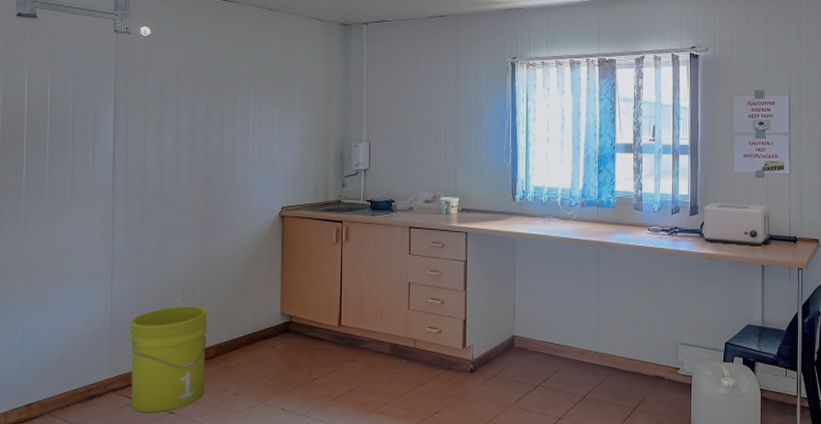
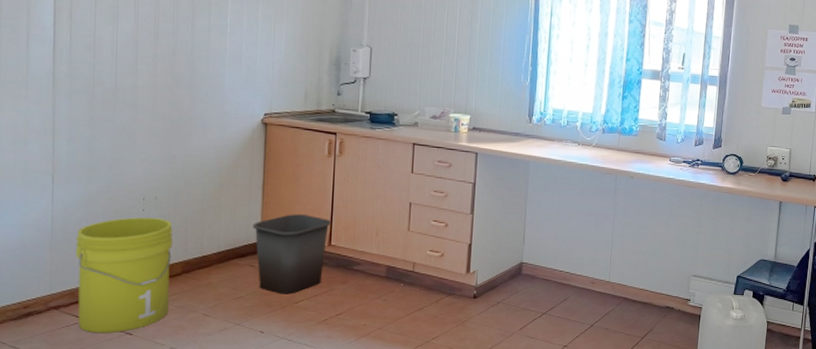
waste bin: none [273,298,340,373] -> present [252,214,331,294]
toaster: present [704,203,769,247] -> none [725,137,792,183]

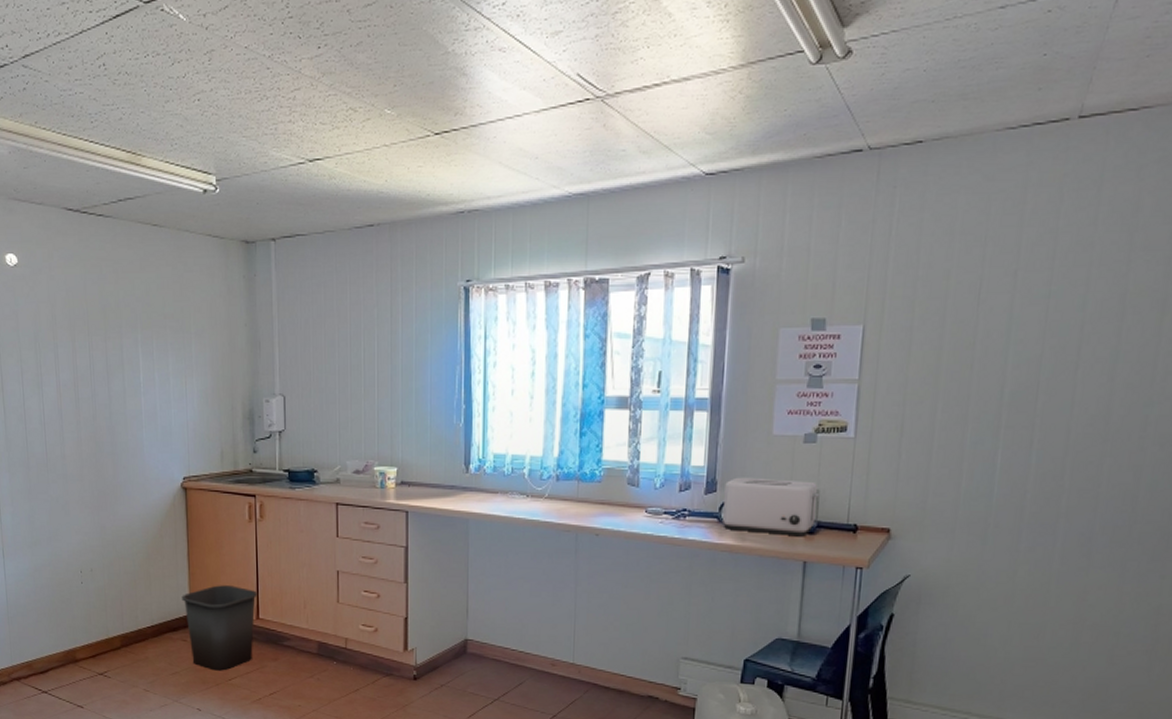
bucket: present [76,217,174,334] -> none [27,590,113,706]
toaster: none [725,137,792,183] -> present [723,477,820,537]

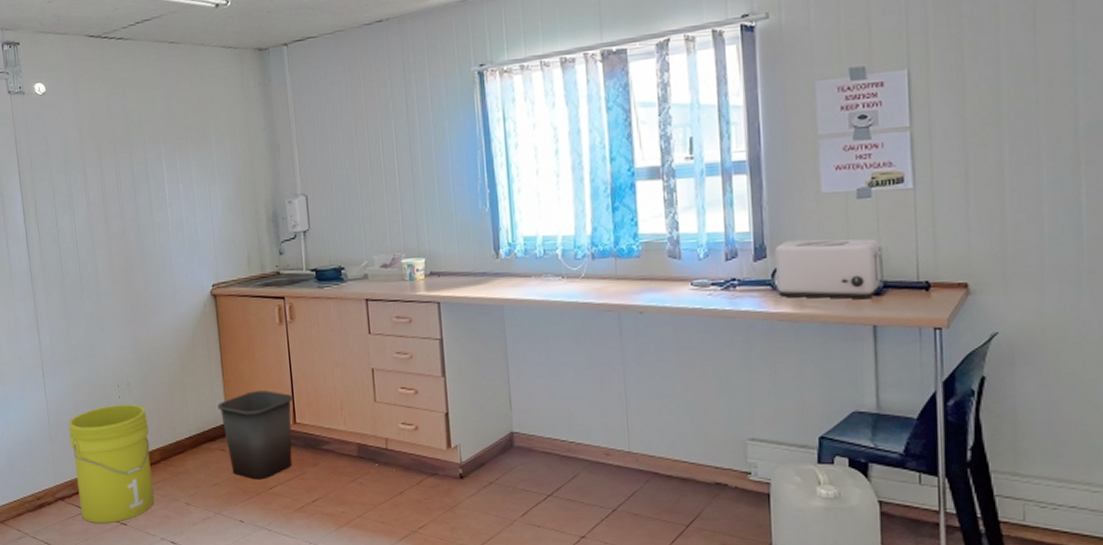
bucket: none [27,590,113,706] -> present [68,404,154,524]

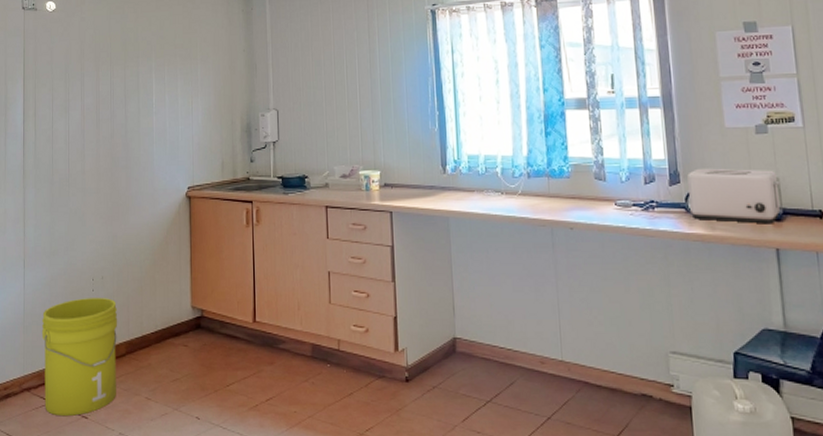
waste bin: present [217,390,293,480] -> none [184,289,254,377]

